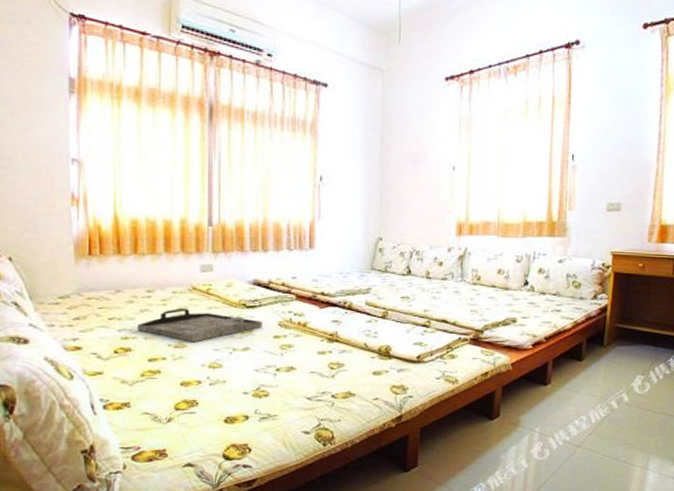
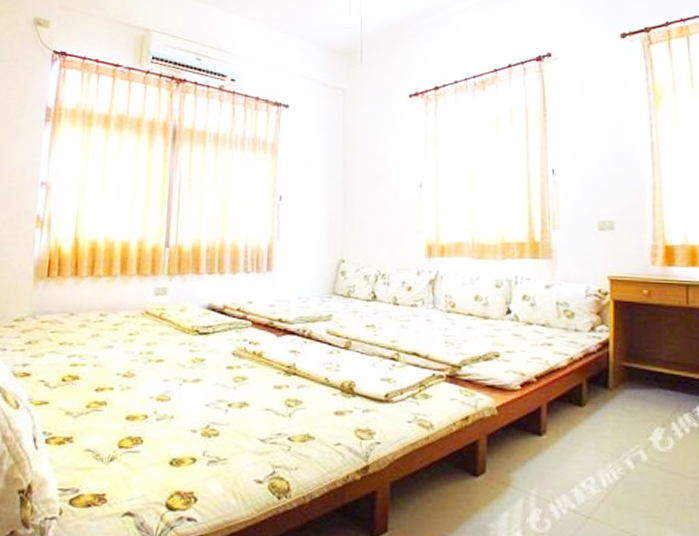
serving tray: present [137,308,262,343] -> none [87,334,215,372]

